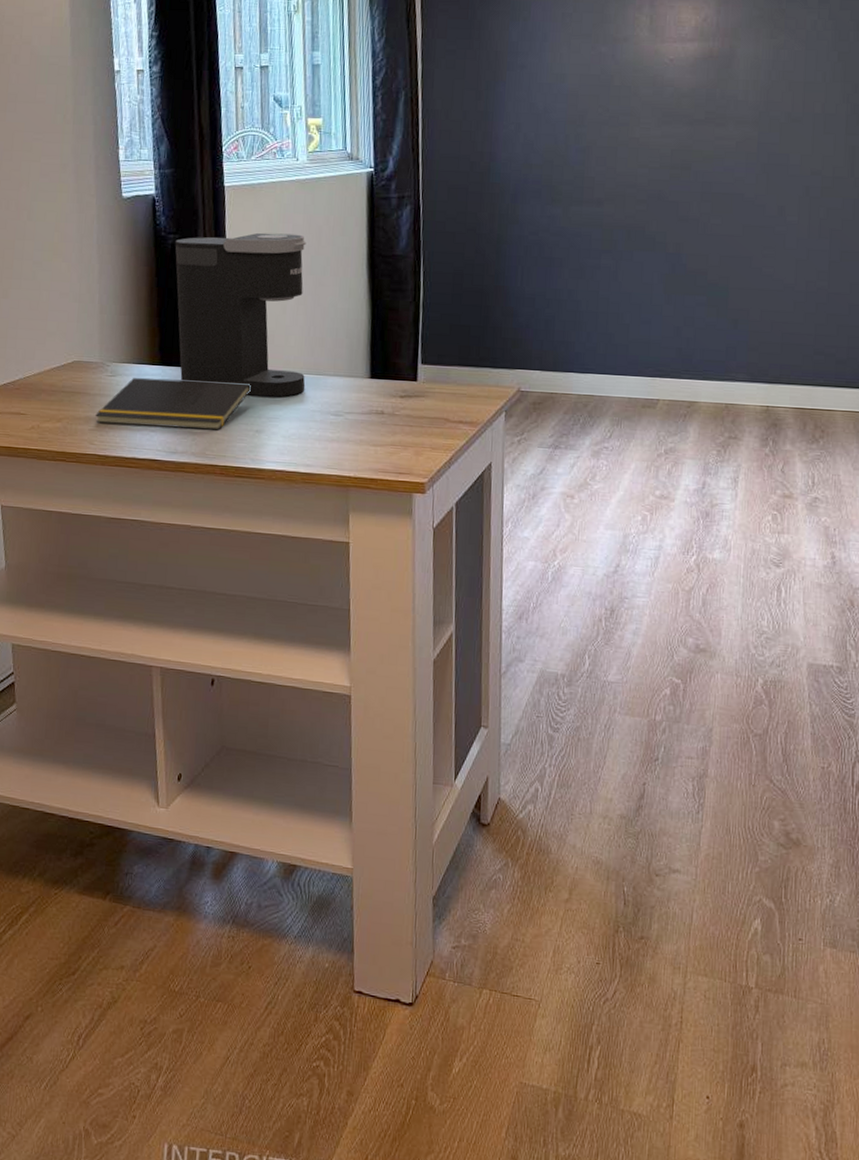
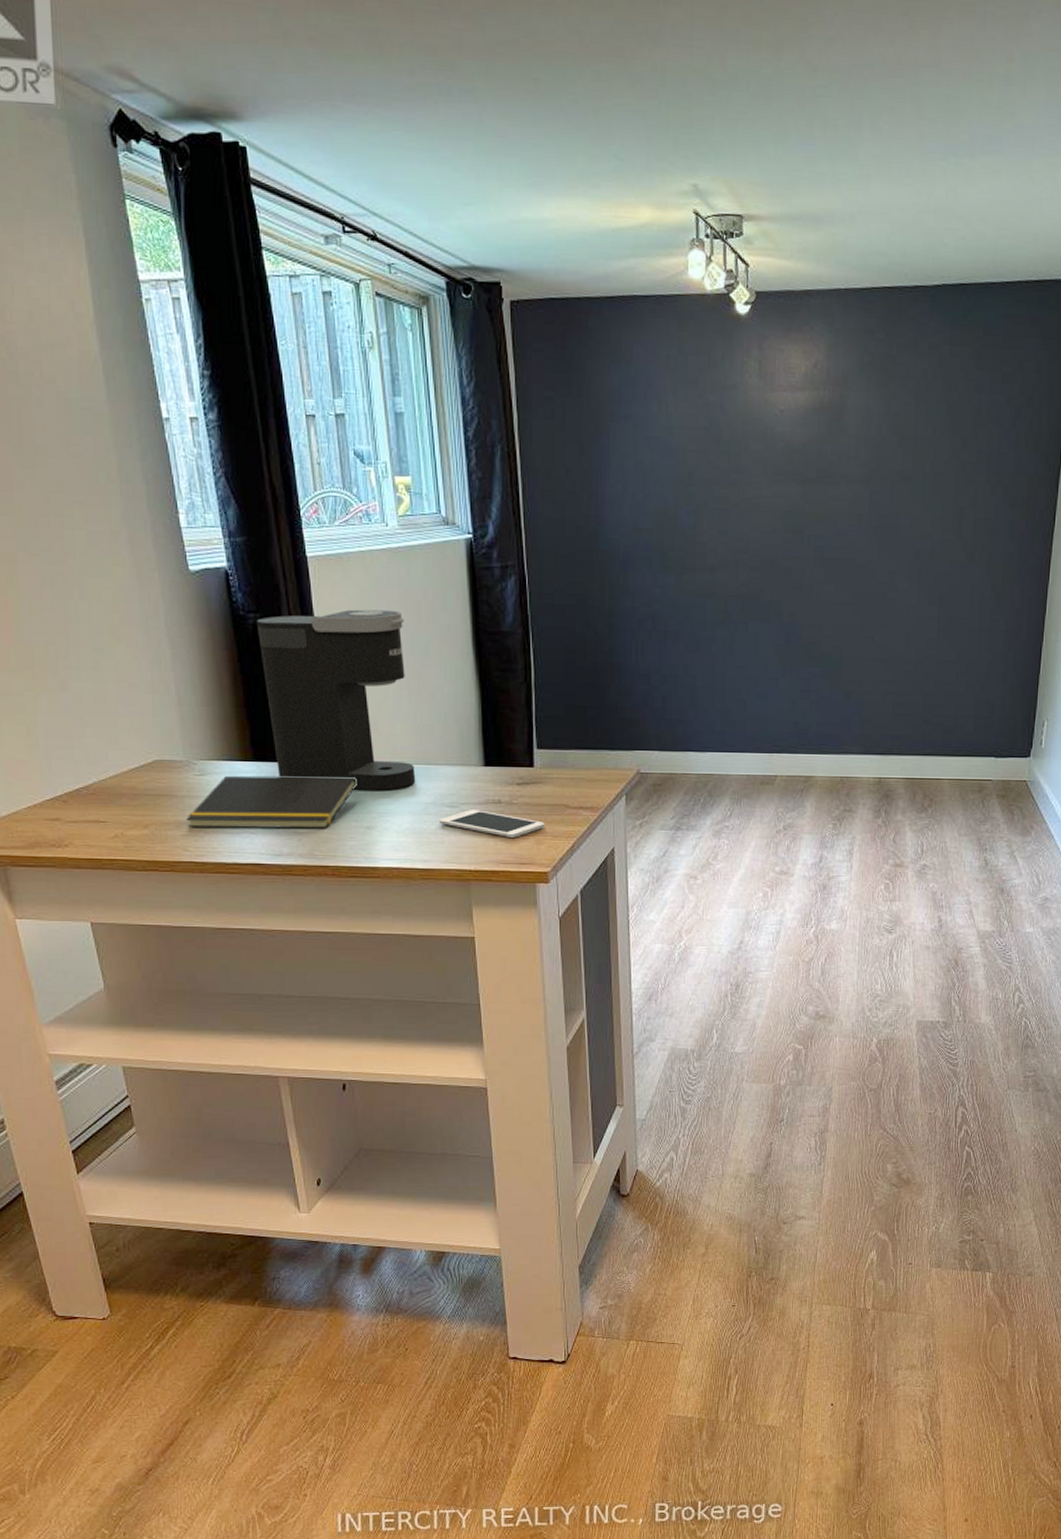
cell phone: none [323,419,425,449] -> present [438,810,545,839]

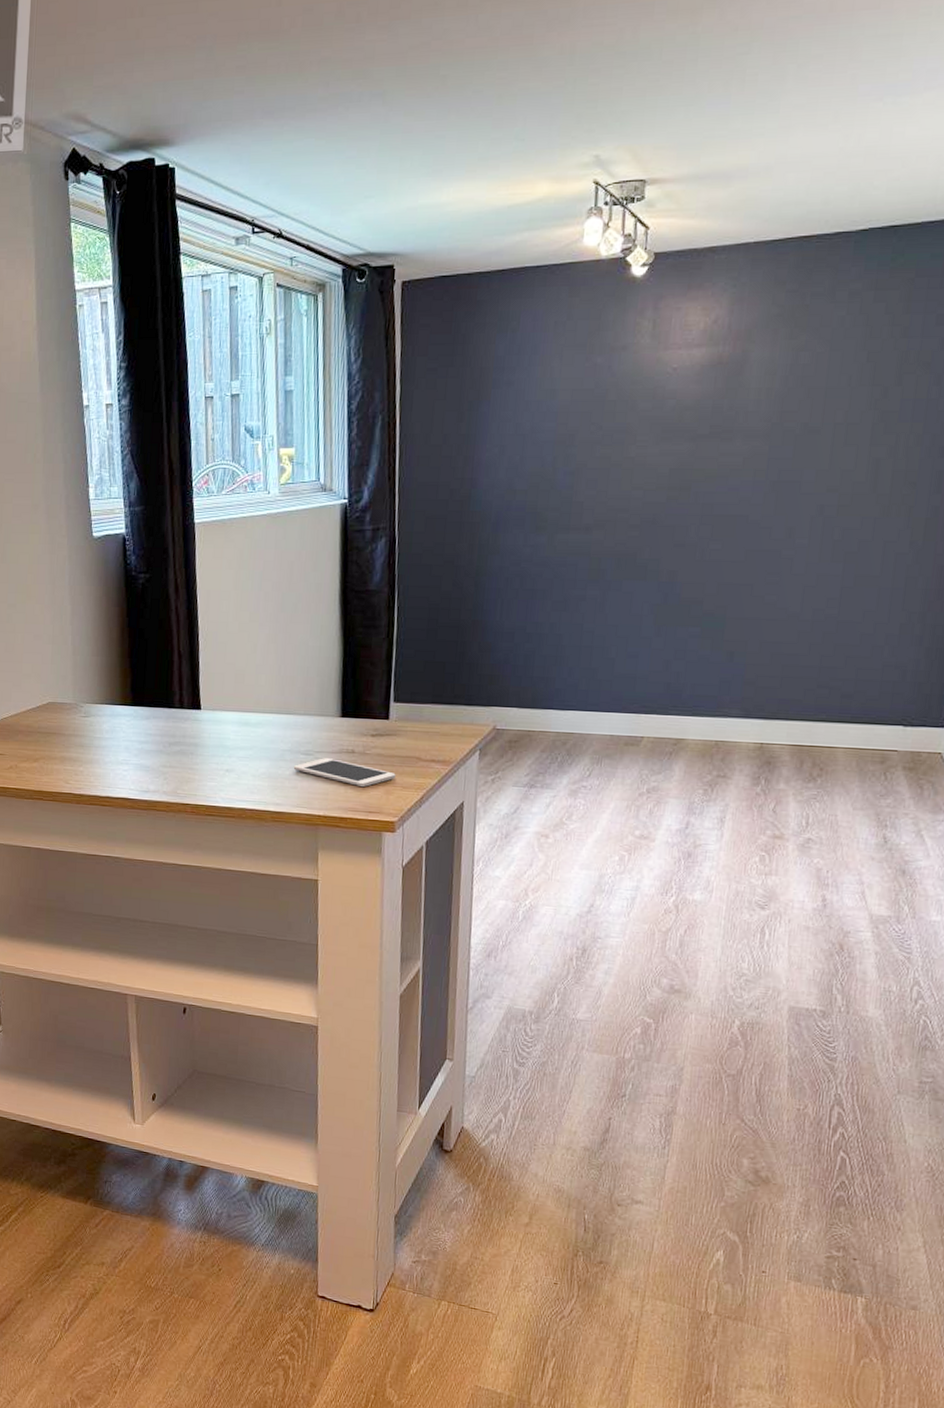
notepad: present [186,775,357,829] -> none [70,717,222,770]
coffee maker: present [256,609,416,791] -> none [145,570,277,737]

